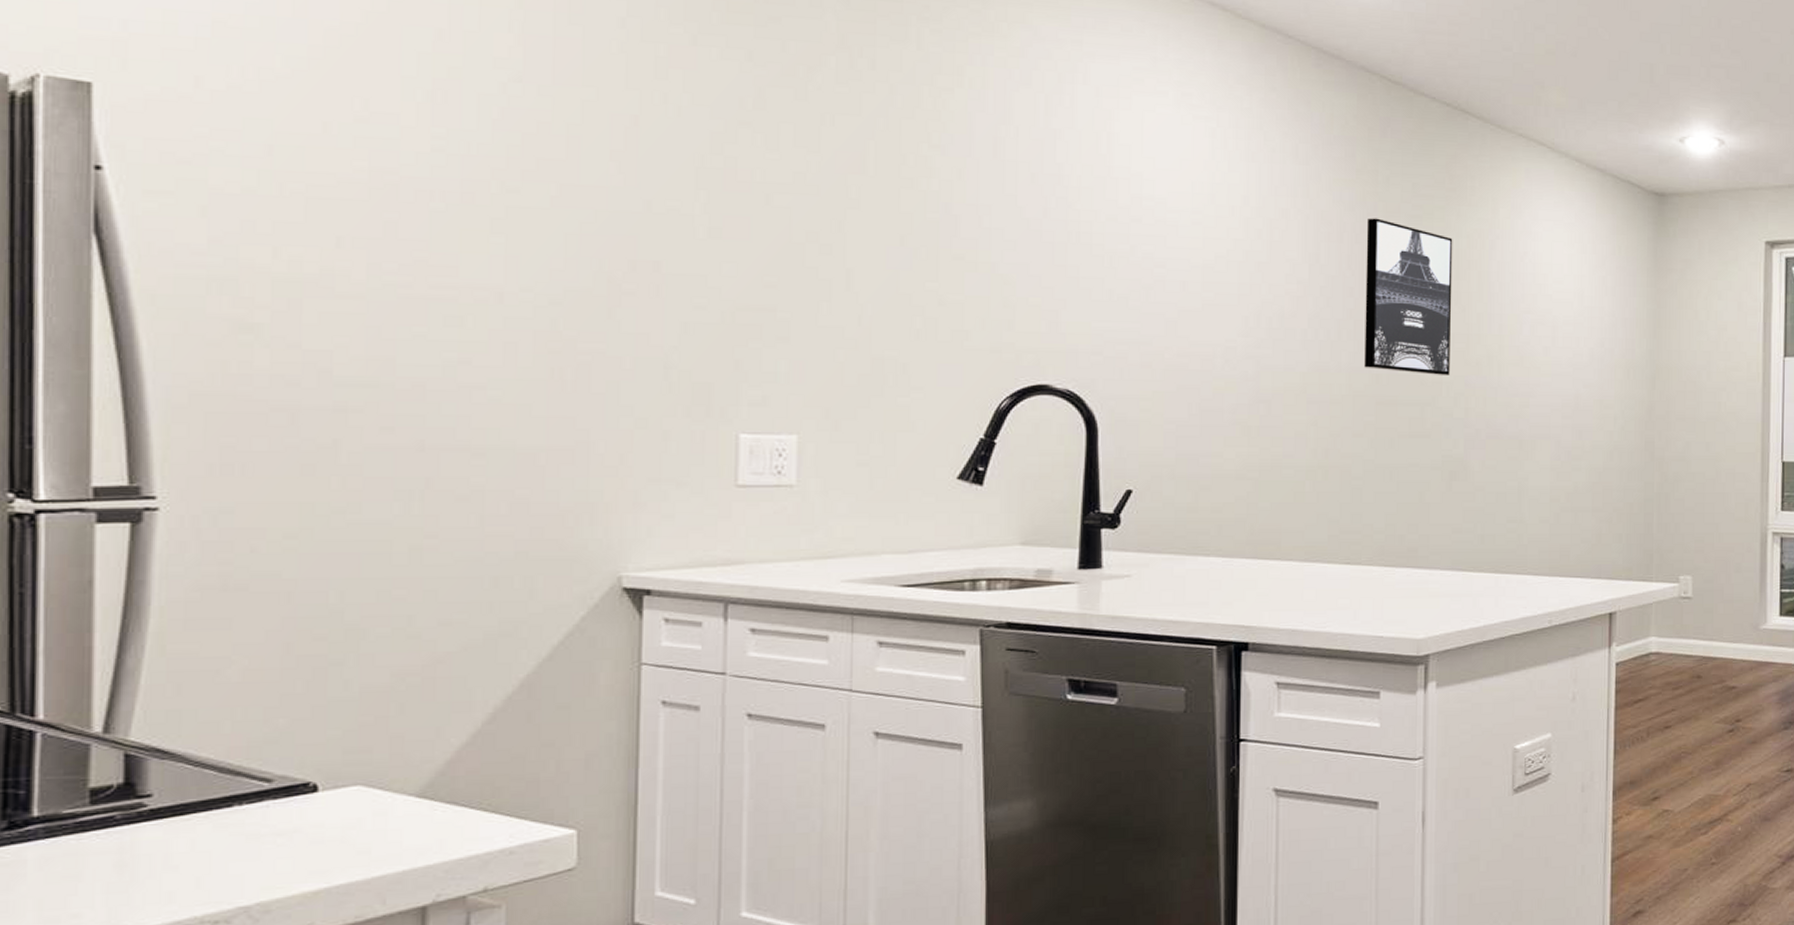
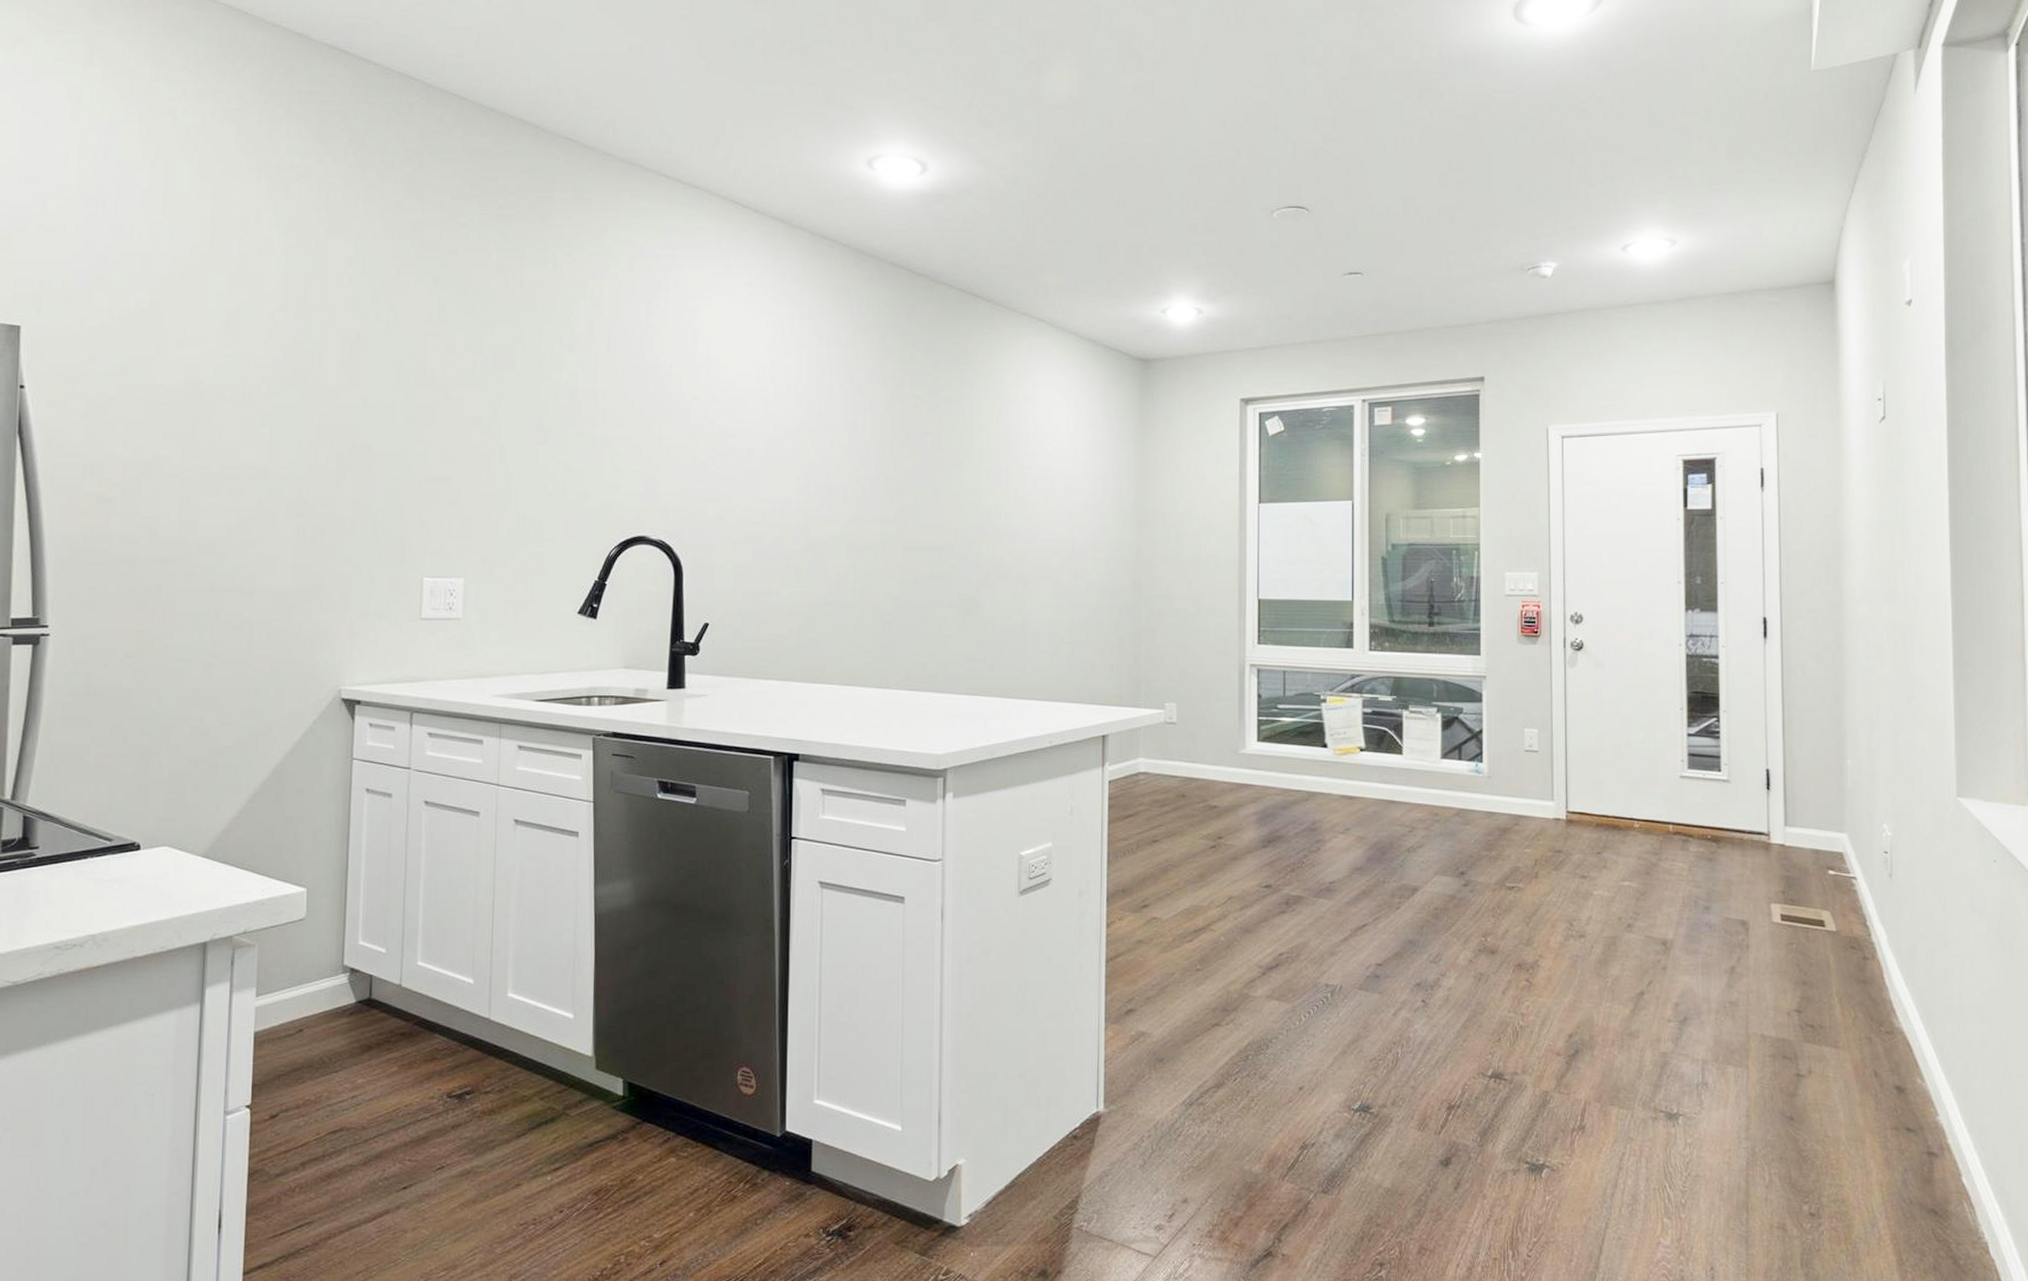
wall art: present [1364,218,1453,376] -> none [893,390,967,525]

